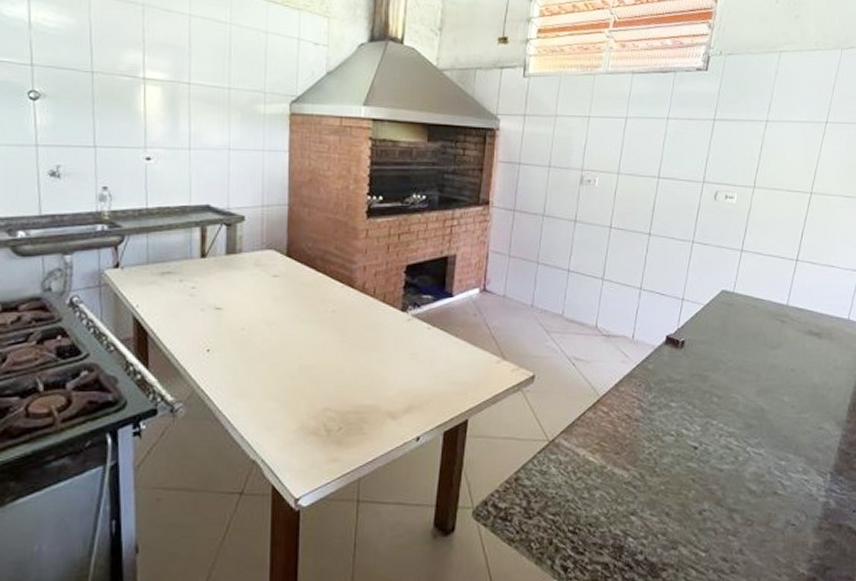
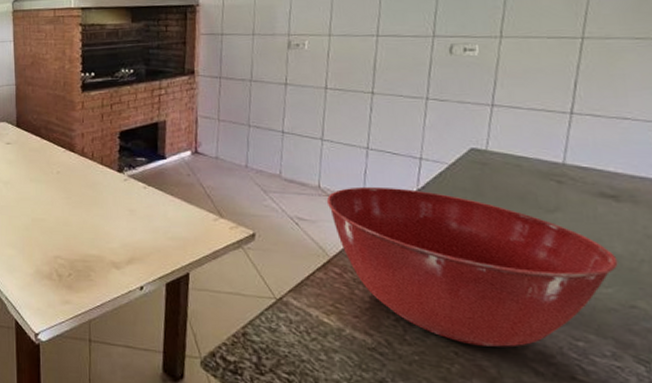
mixing bowl: none [601,326,815,472] -> present [326,186,618,347]

